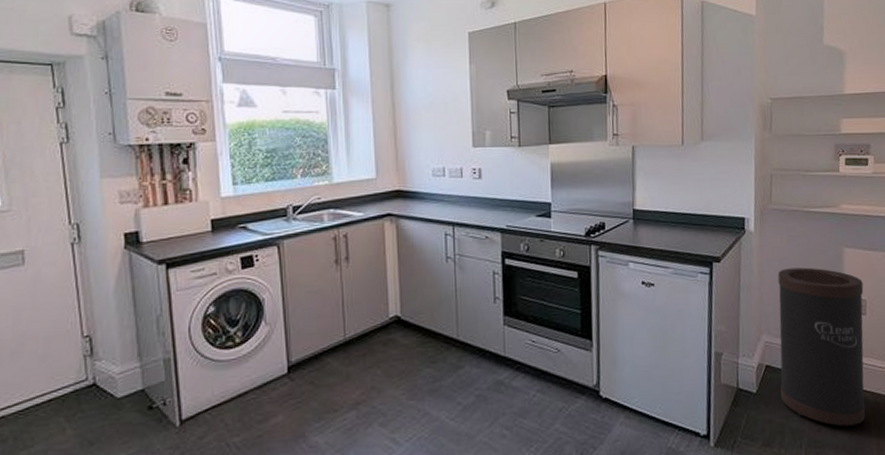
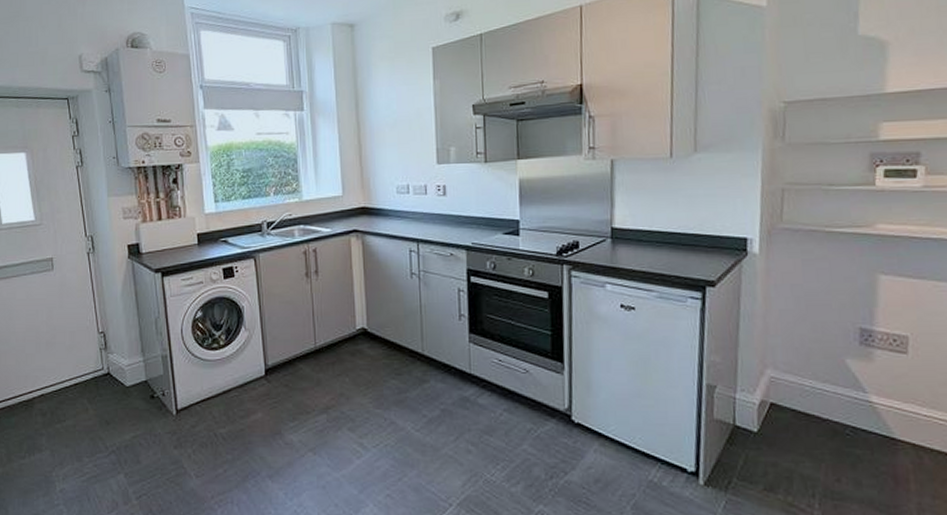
trash can: present [777,267,866,426] -> none [788,296,905,479]

